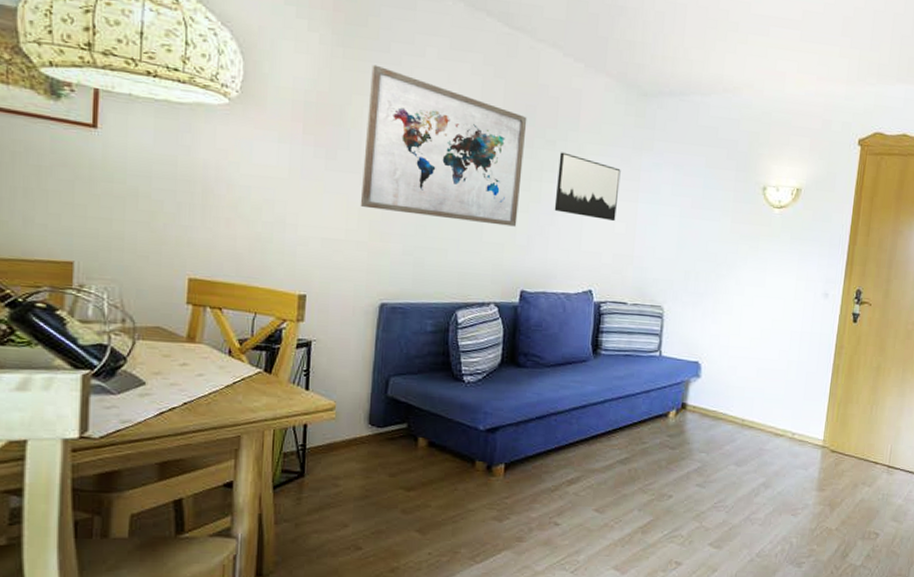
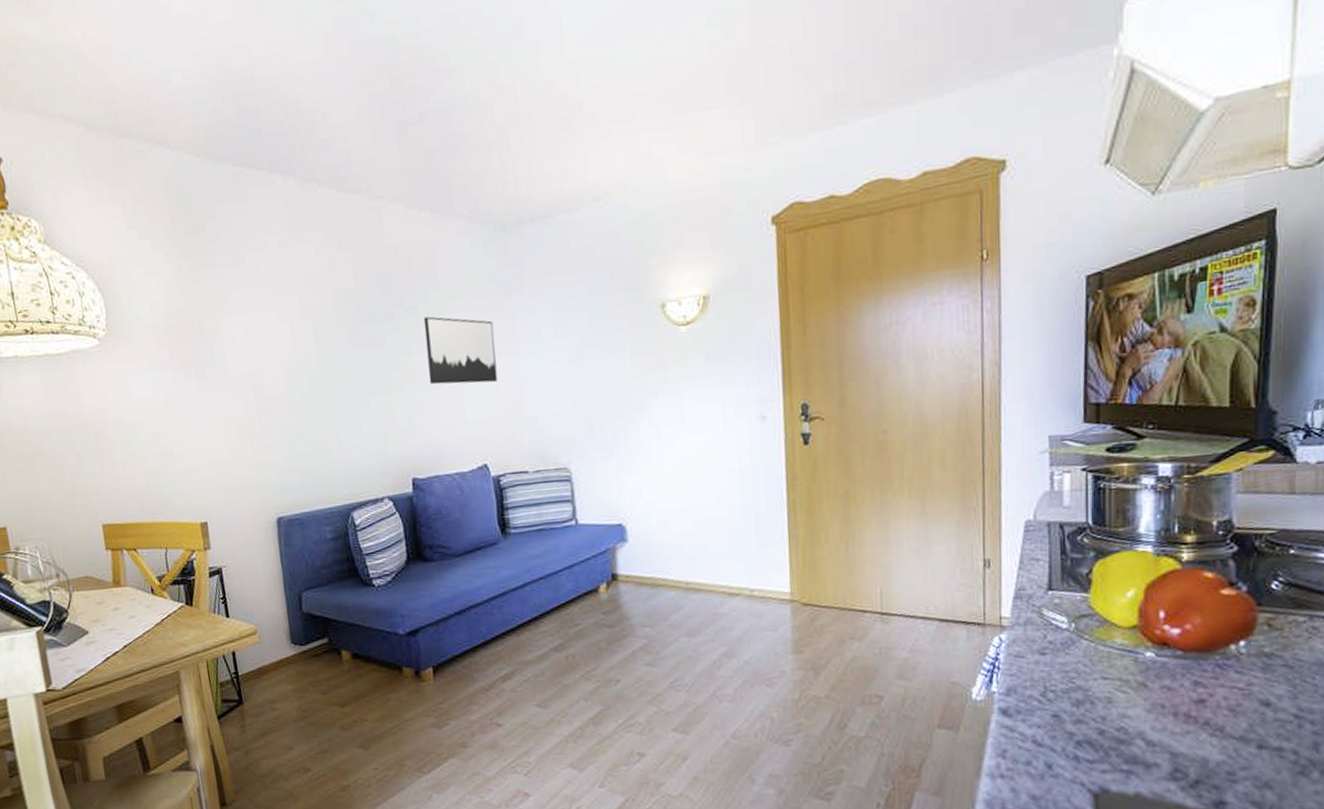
wall art: present [360,64,527,227] -> none [218,269,394,422]

